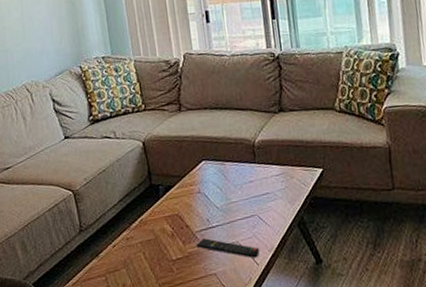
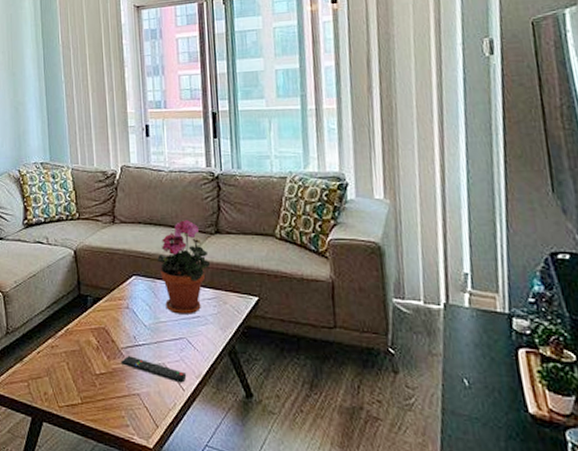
potted plant: none [225,101,277,193] -> present [157,220,211,314]

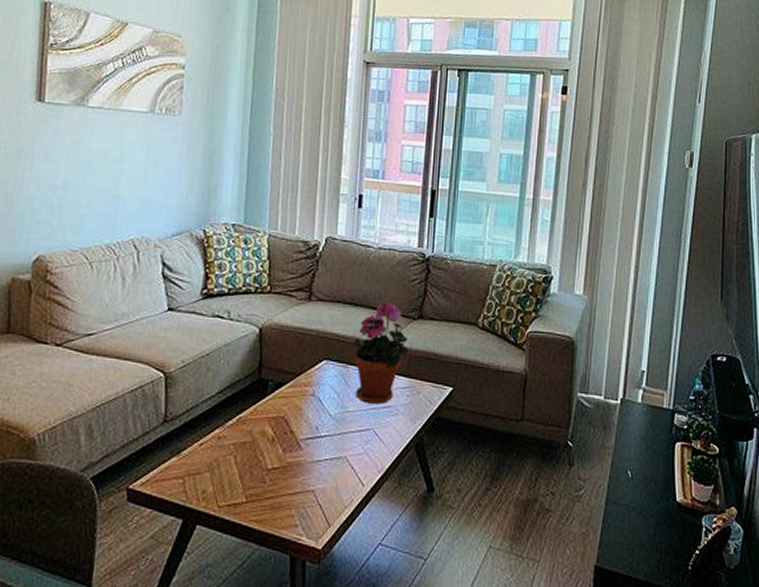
remote control: present [120,356,187,383] -> none [297,449,369,478]

